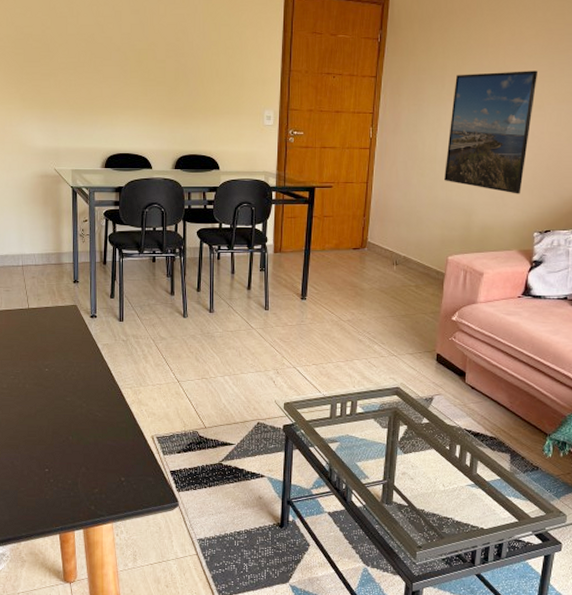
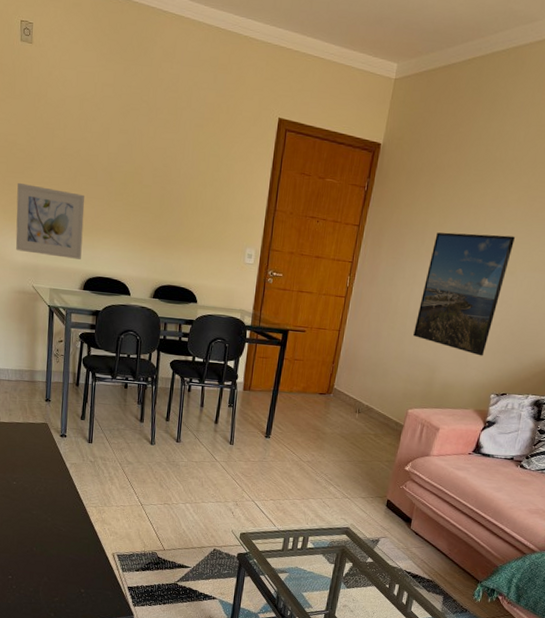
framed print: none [35,71,101,138] -> present [15,182,85,260]

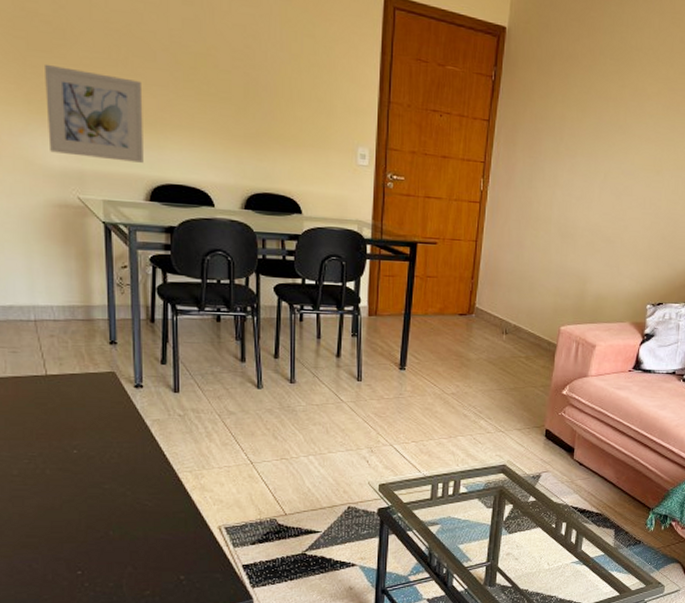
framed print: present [412,232,516,356] -> none [558,128,659,264]

